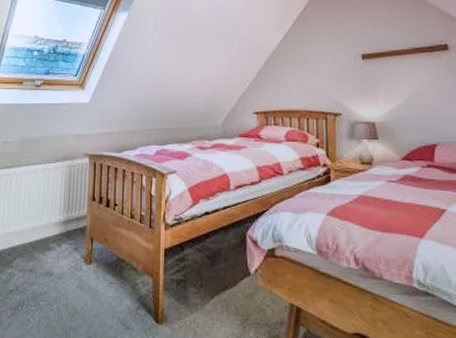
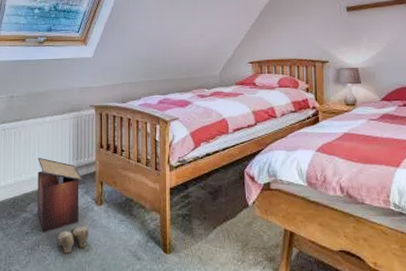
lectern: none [23,207,73,292] -> present [37,157,83,233]
slippers: none [41,286,76,318] -> present [57,226,89,255]

